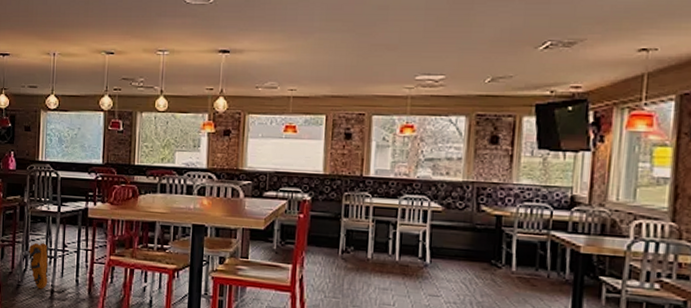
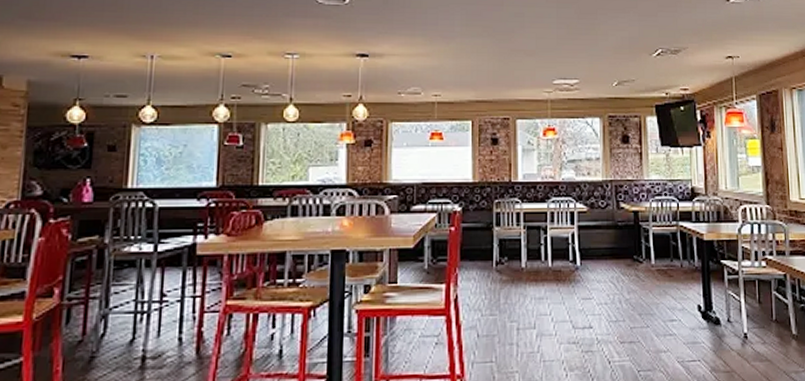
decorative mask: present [29,243,48,290] -> none [109,295,139,358]

